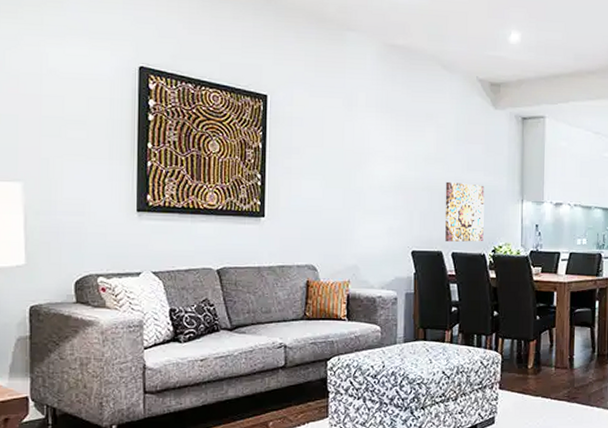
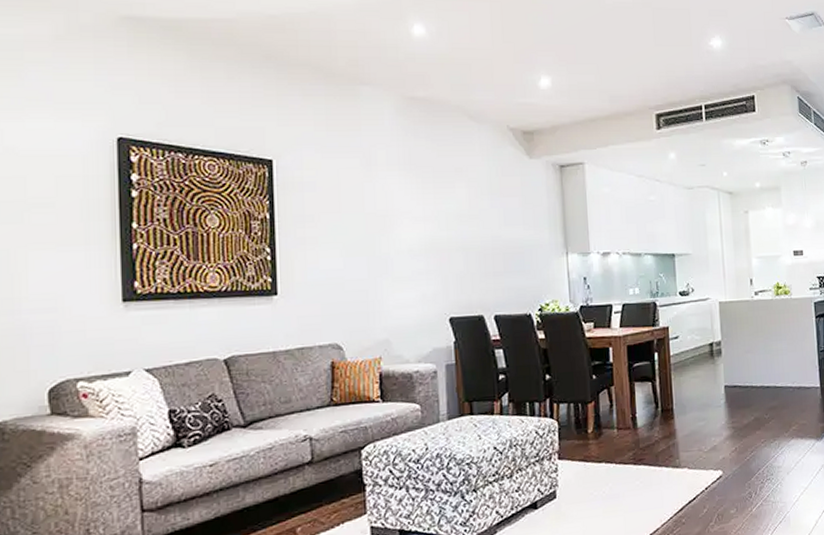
wall art: present [445,181,485,242] -> none [482,239,528,304]

